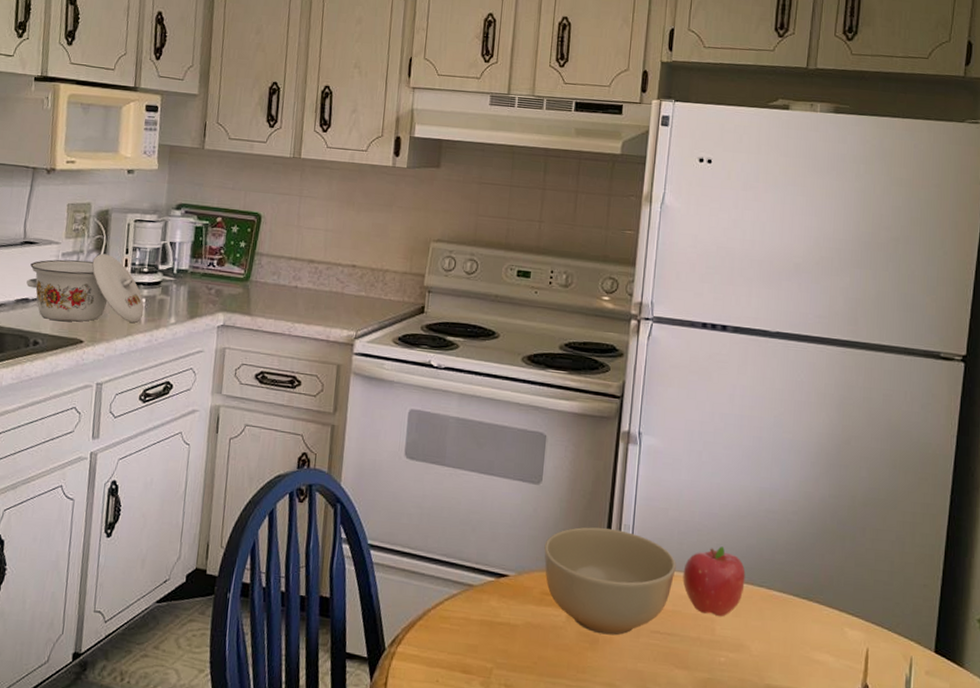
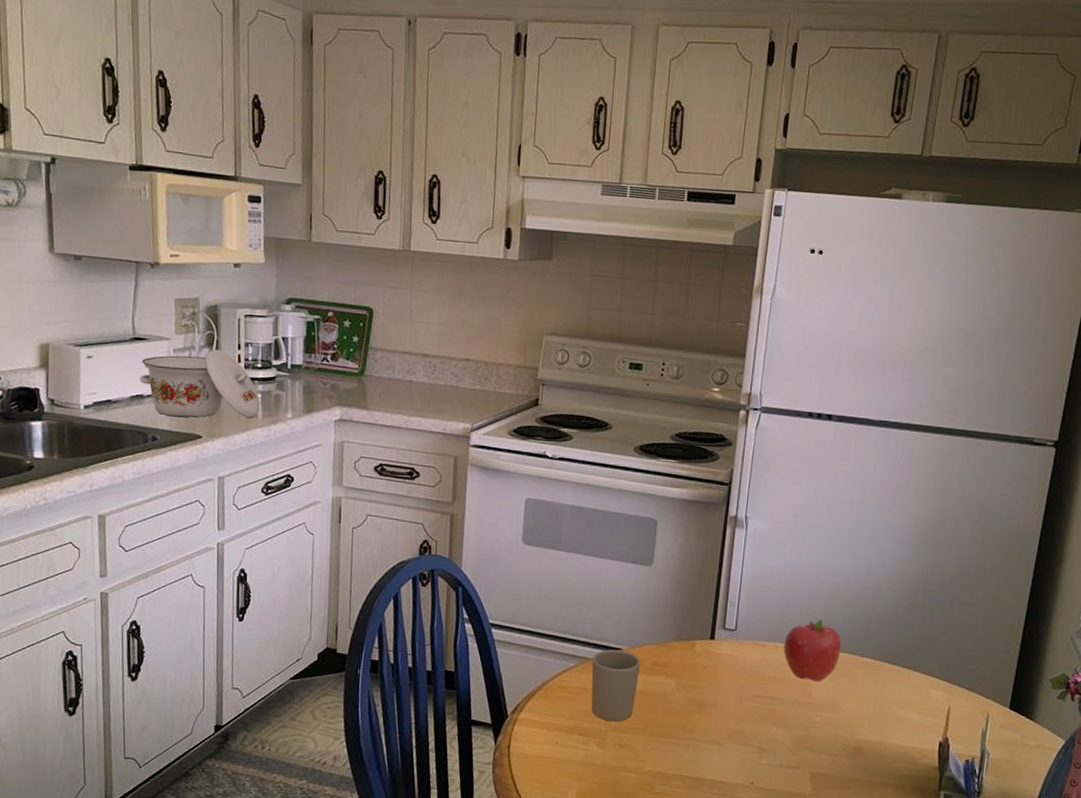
mug: none [475,575,528,658] -> present [591,649,640,722]
bowl: present [544,527,676,636] -> none [655,604,778,700]

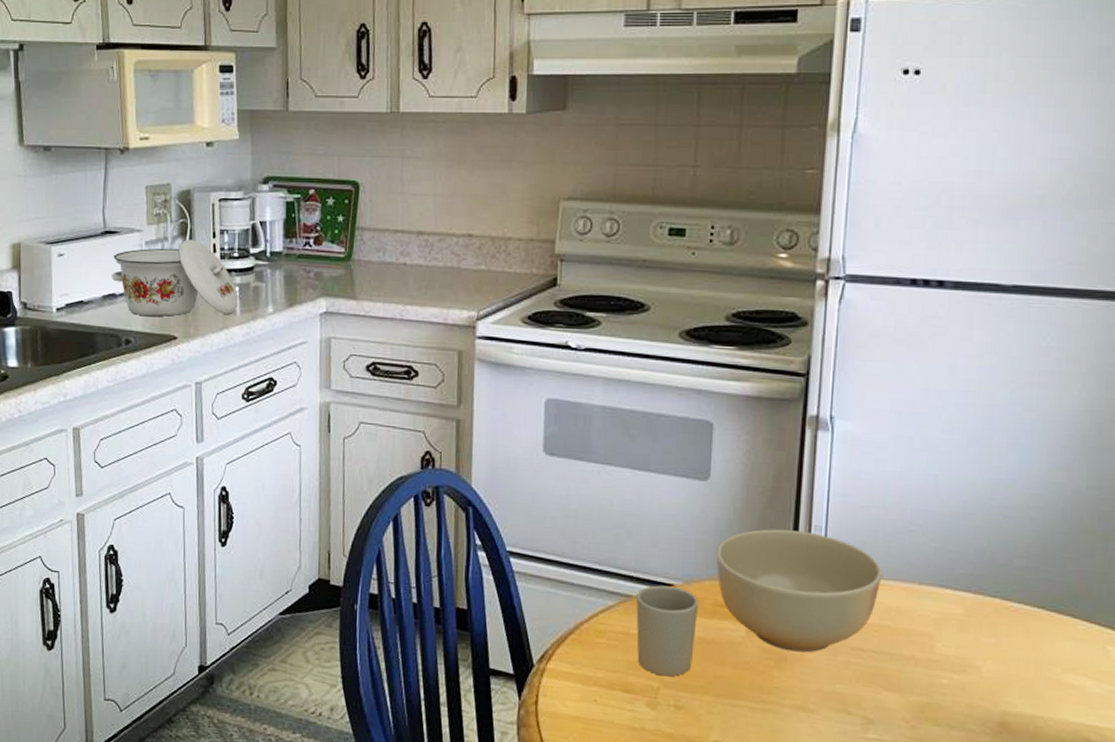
bowl: none [655,604,778,700] -> present [715,529,883,653]
fruit: present [783,619,842,682] -> none [891,550,974,633]

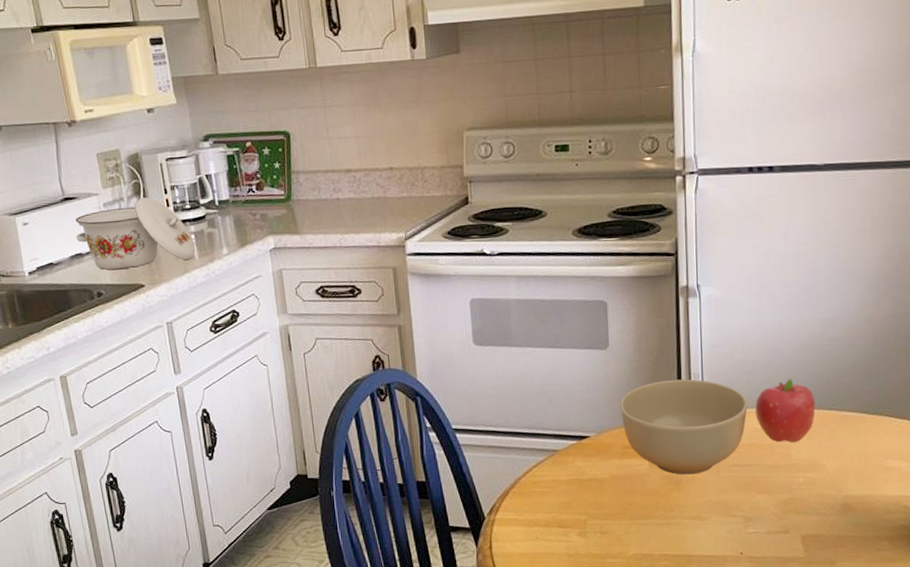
mug: present [636,585,698,677] -> none [561,437,611,510]
fruit: none [891,550,974,633] -> present [755,379,816,443]

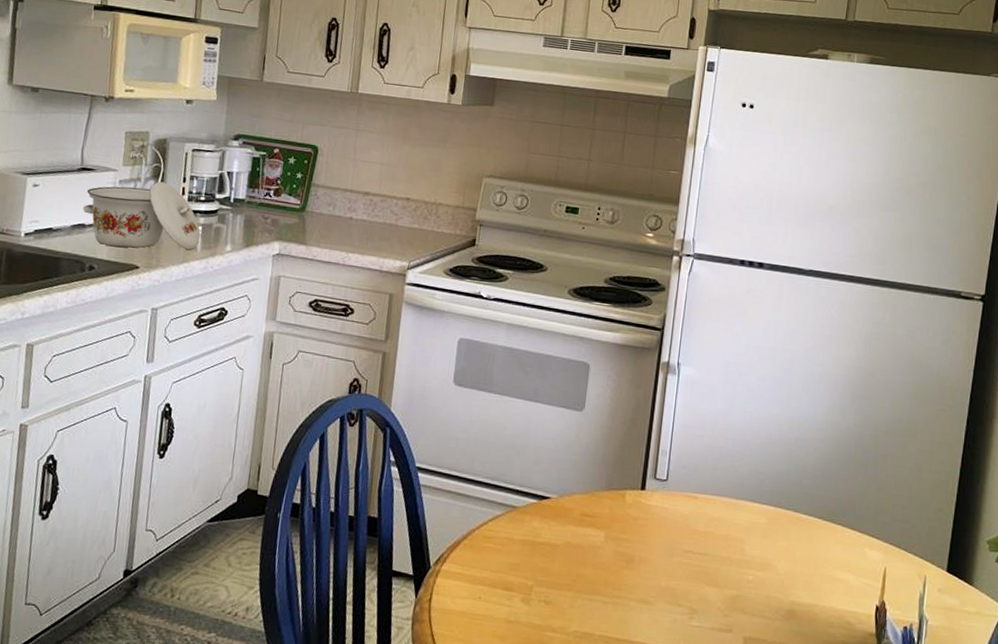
bowl: present [619,379,748,475] -> none [585,452,710,555]
fruit: present [755,379,816,443] -> none [715,471,774,538]

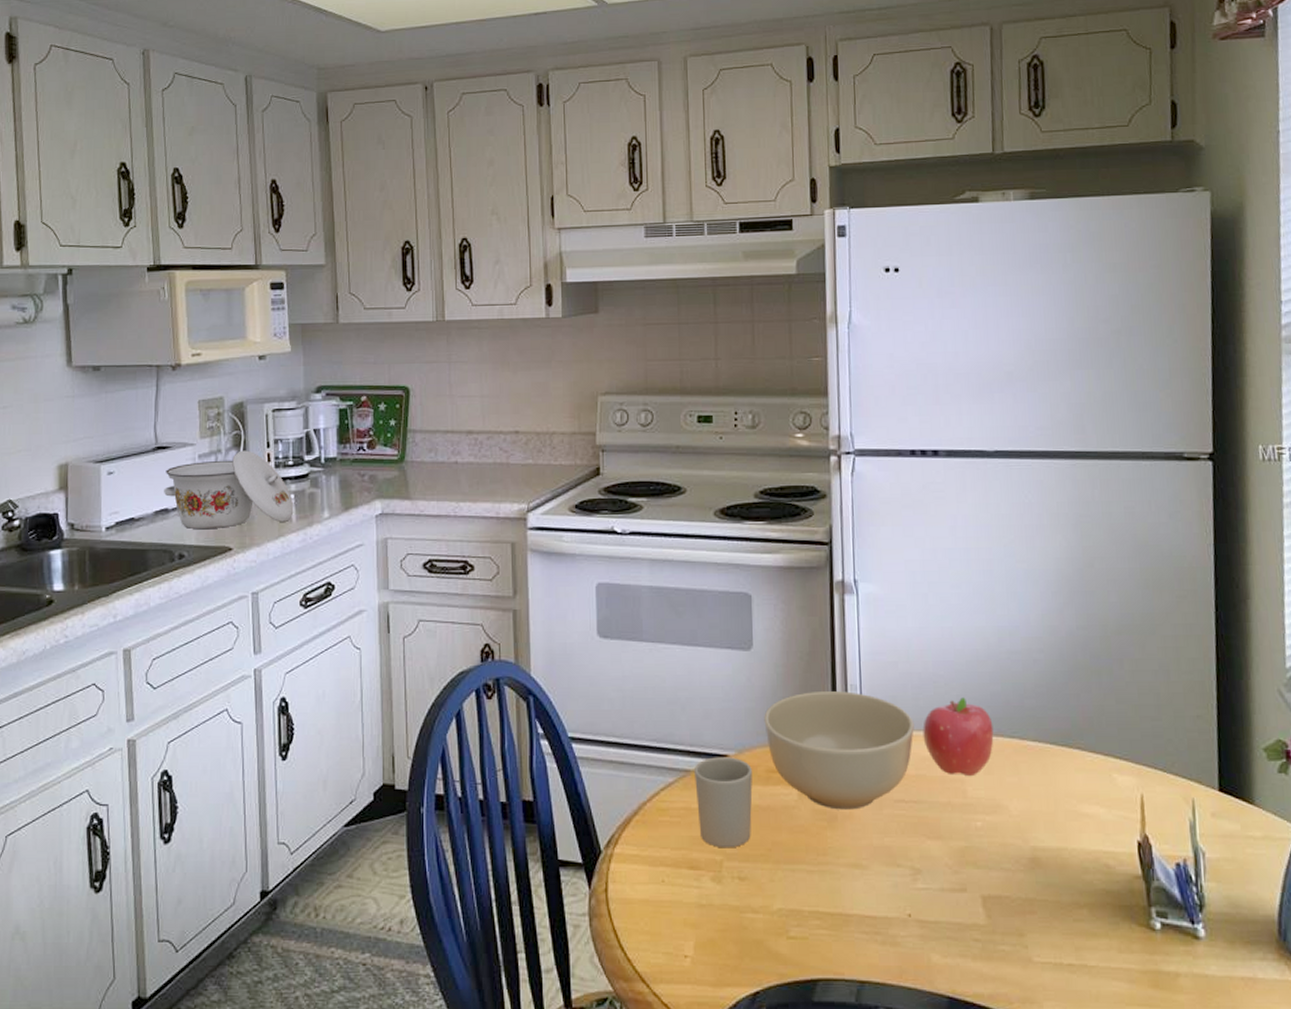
mug: none [517,498,569,576] -> present [695,757,753,848]
bowl: none [585,452,710,555] -> present [764,691,914,810]
fruit: none [715,471,774,538] -> present [923,697,994,777]

